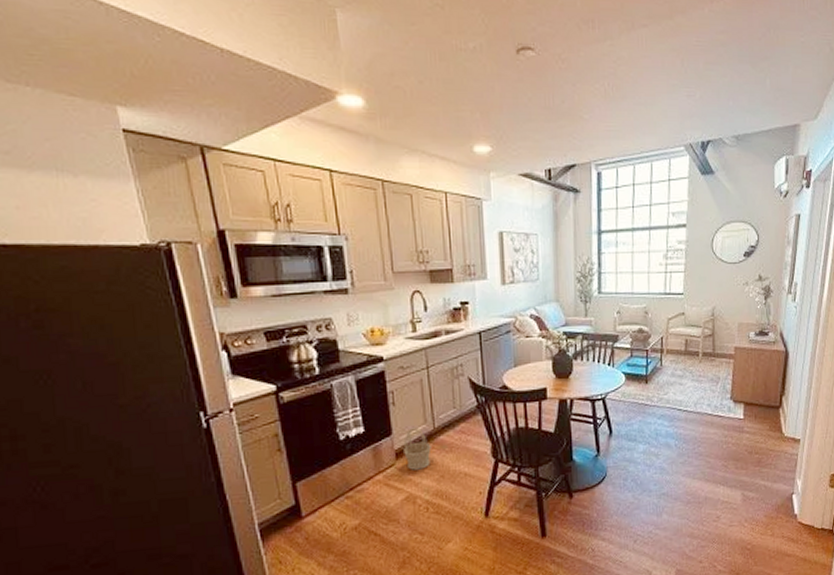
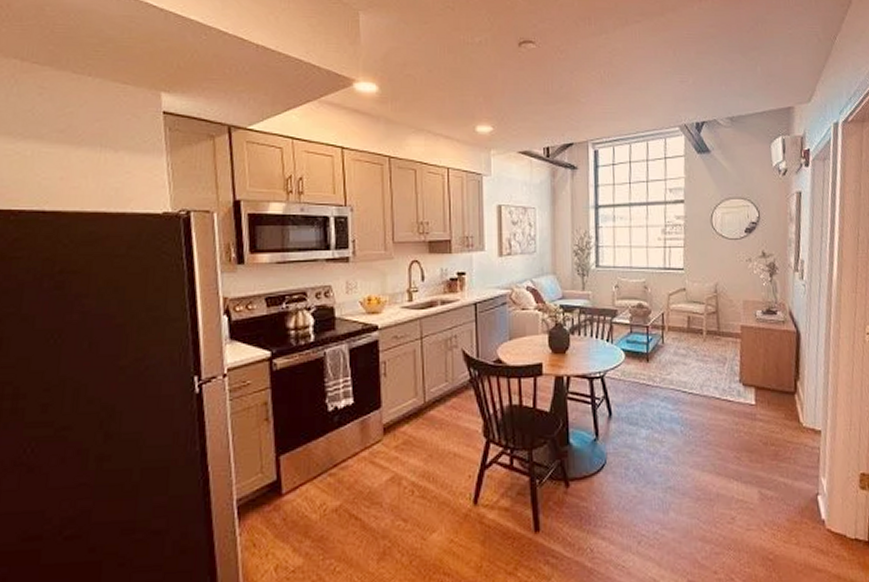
basket: present [404,427,431,470] -> none [392,401,421,448]

